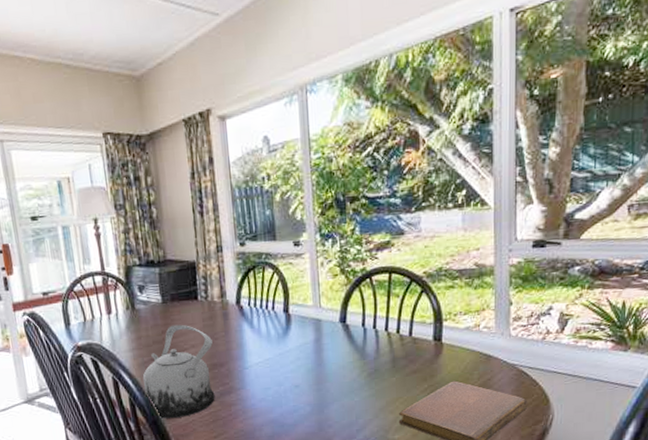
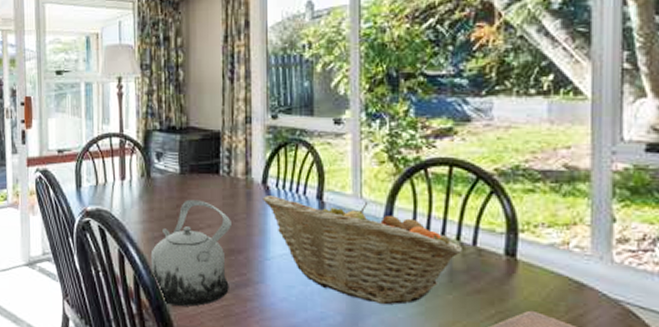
fruit basket: none [238,310,402,393] -> present [263,195,463,305]

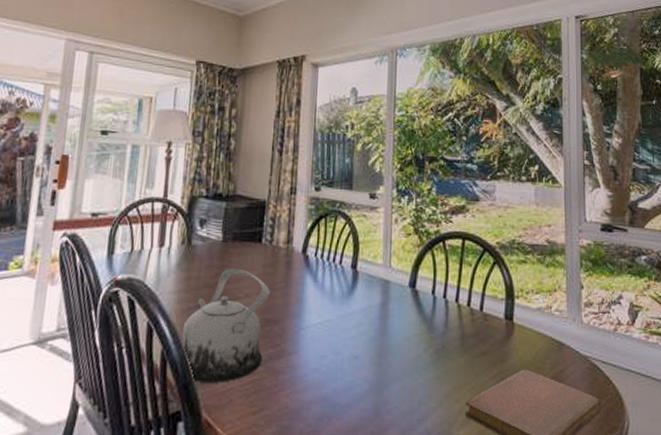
fruit basket: present [263,195,463,305] -> none [301,264,473,371]

